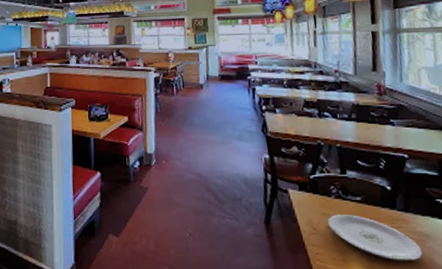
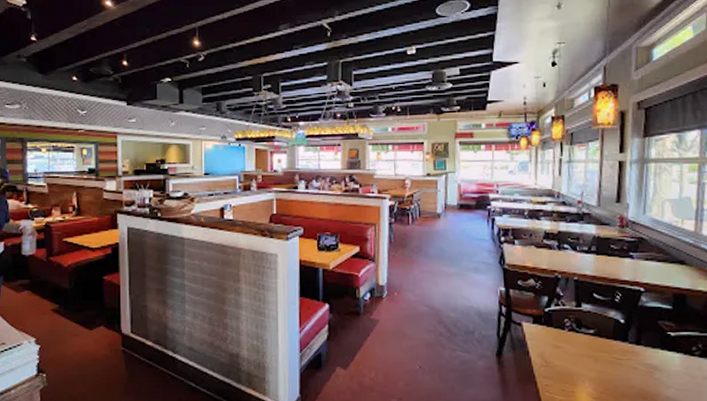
plate: present [328,215,423,261] -> none [559,347,650,392]

